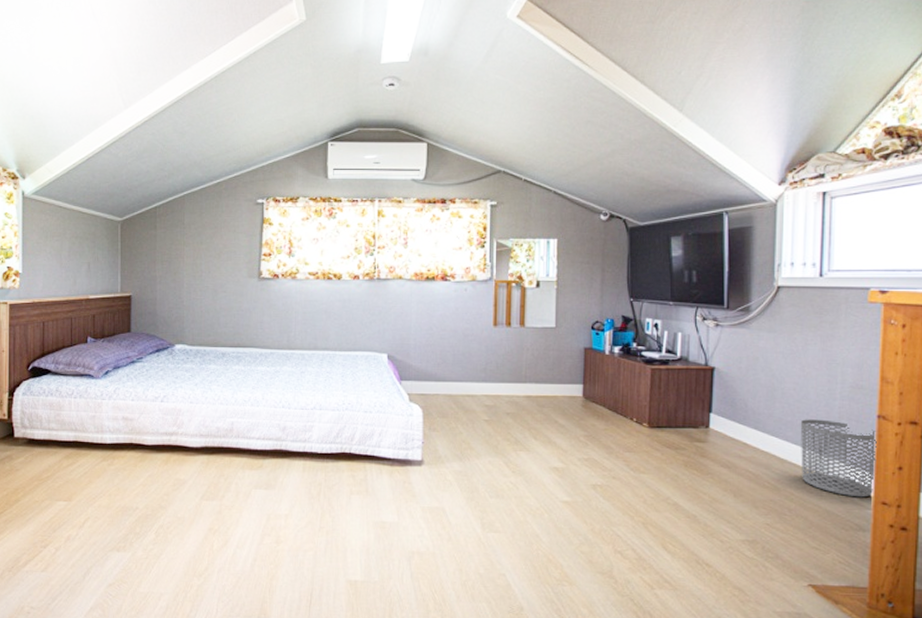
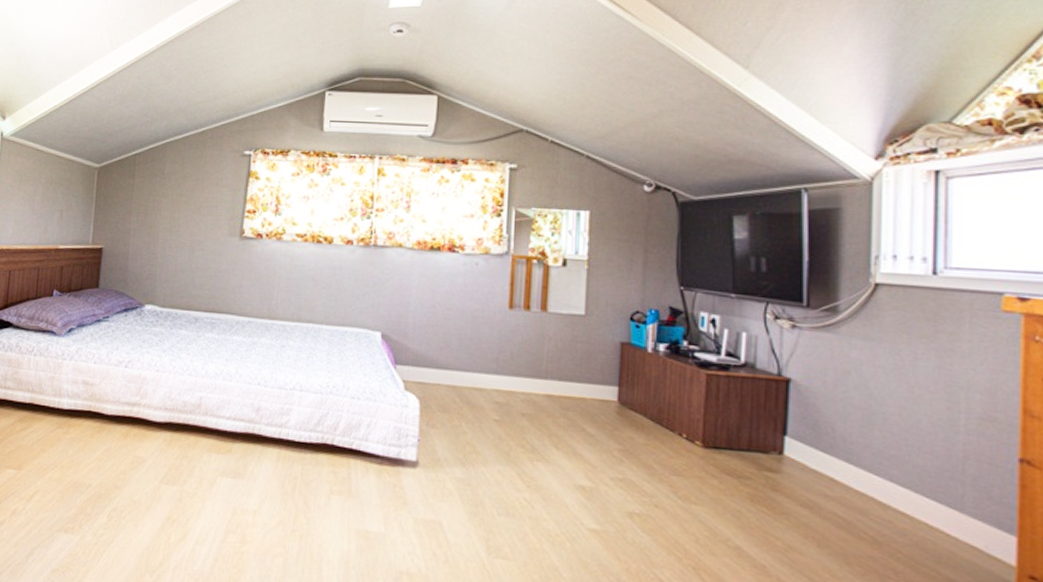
waste bin: present [800,419,877,498] -> none [909,455,1019,567]

